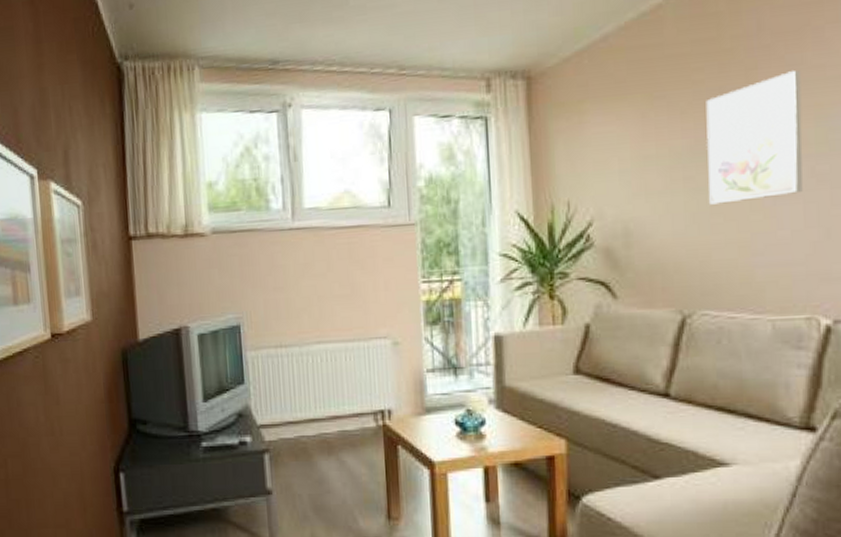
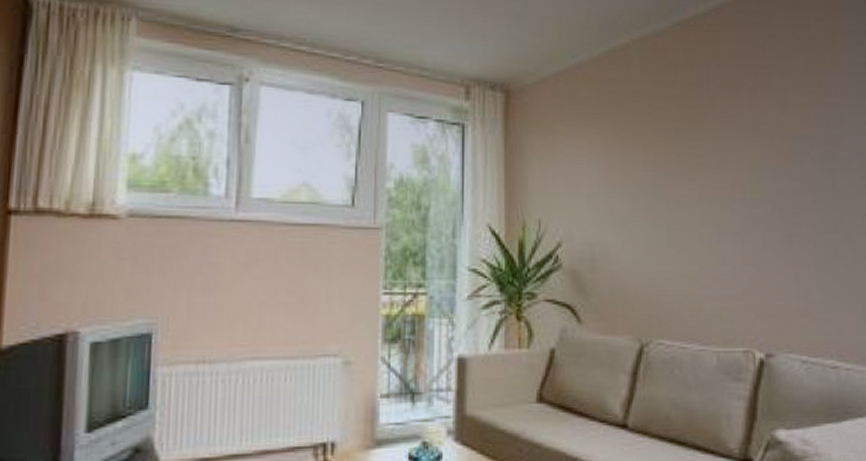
wall art: present [706,70,803,205] -> none [664,122,741,237]

